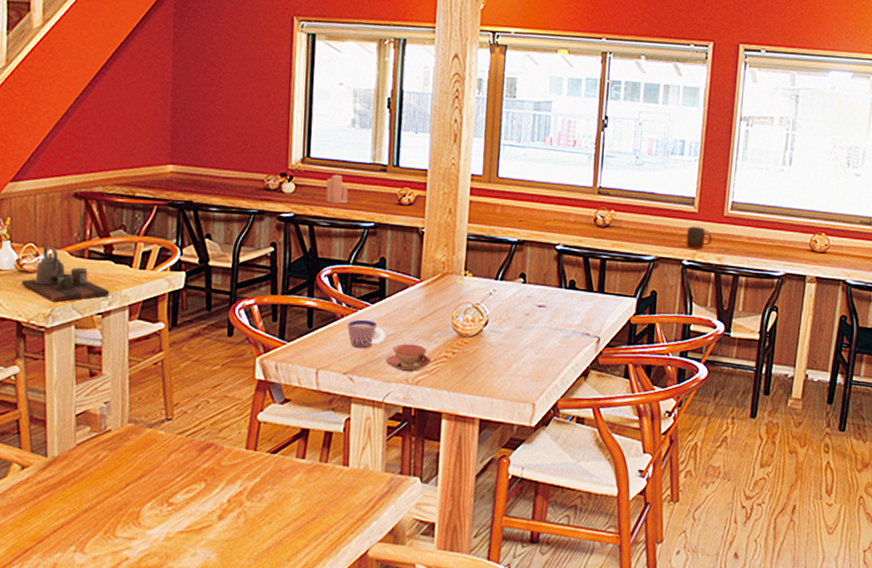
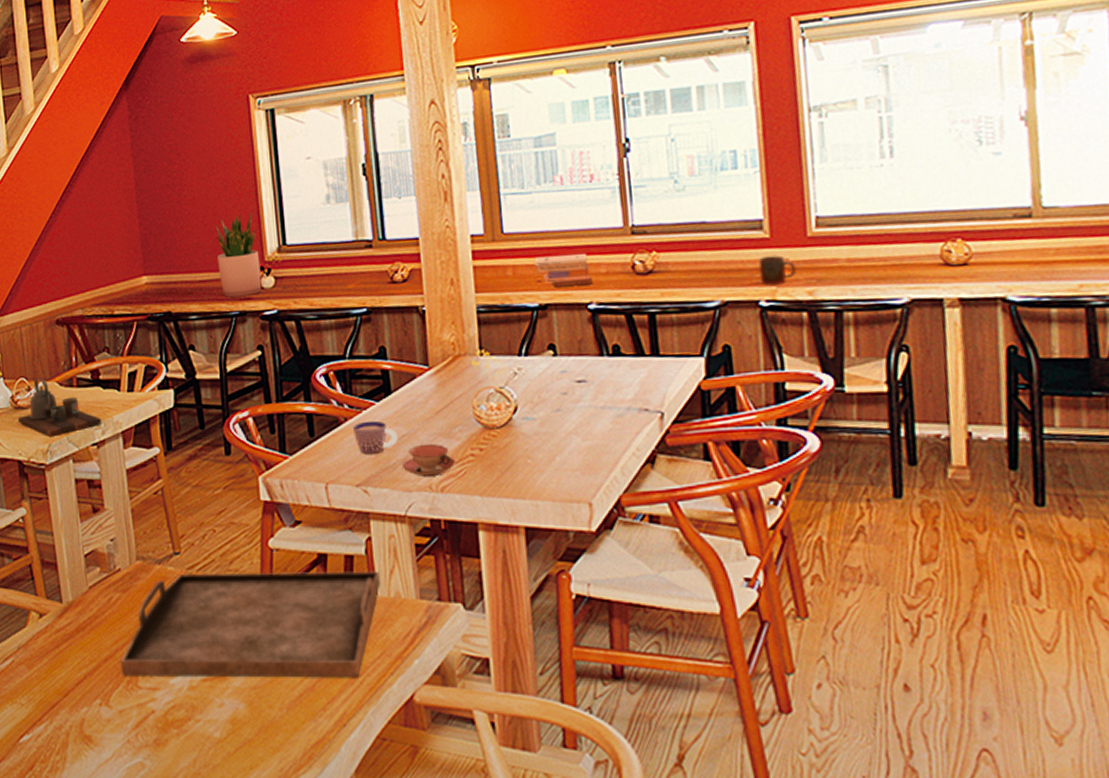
serving tray: none [100,438,353,534] -> present [121,570,380,678]
planter: none [243,122,284,197] -> present [215,211,262,297]
candle: present [326,173,348,204] -> none [307,257,334,293]
books: none [518,200,563,230] -> present [533,252,593,288]

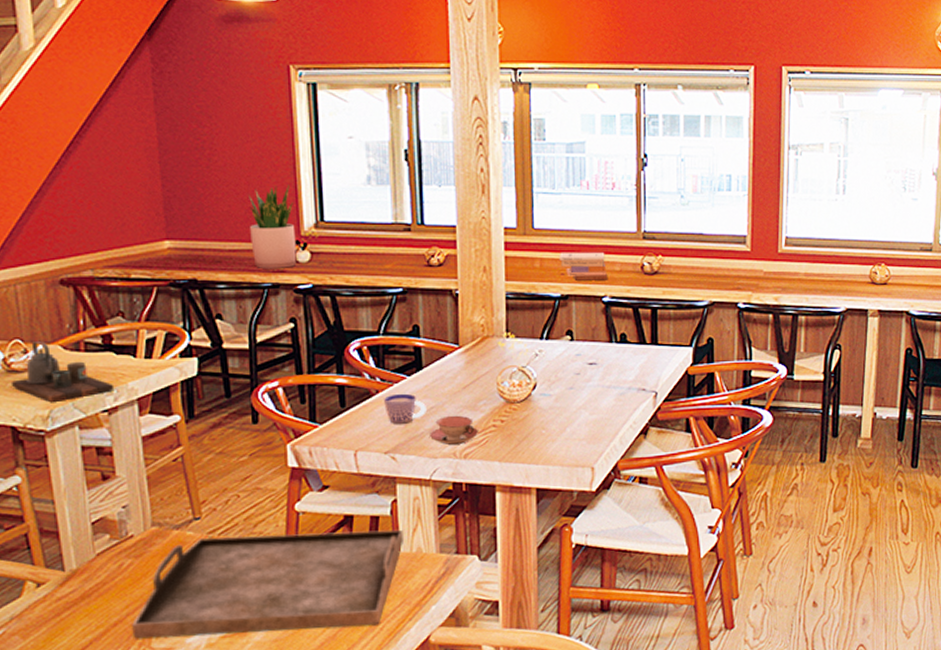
mug: present [758,255,796,285] -> none [740,266,767,291]

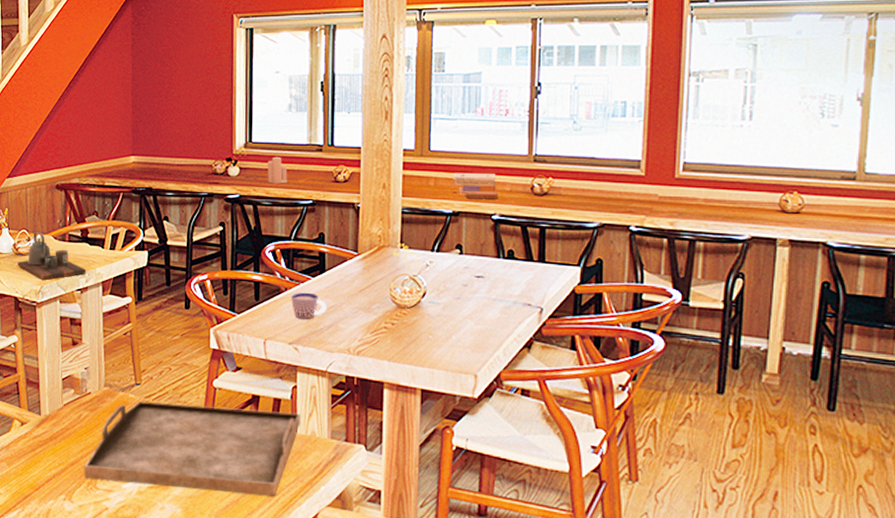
planter: present [249,185,297,268] -> none [194,112,229,181]
candle: none [345,236,371,270] -> present [267,155,288,184]
teacup: present [430,415,479,444] -> none [328,315,372,342]

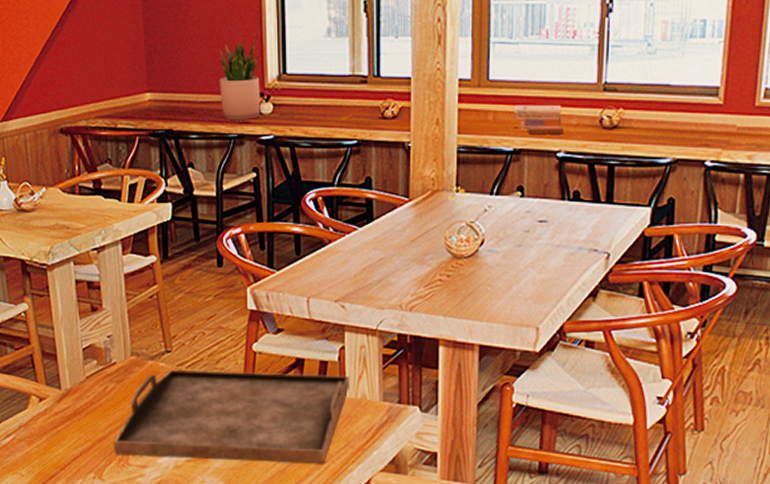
tea set: present [17,232,87,280] -> none [20,185,103,239]
planter: none [194,112,229,181] -> present [219,38,260,120]
candle: present [267,155,288,184] -> none [305,88,328,122]
cup: present [291,292,327,320] -> none [336,244,375,275]

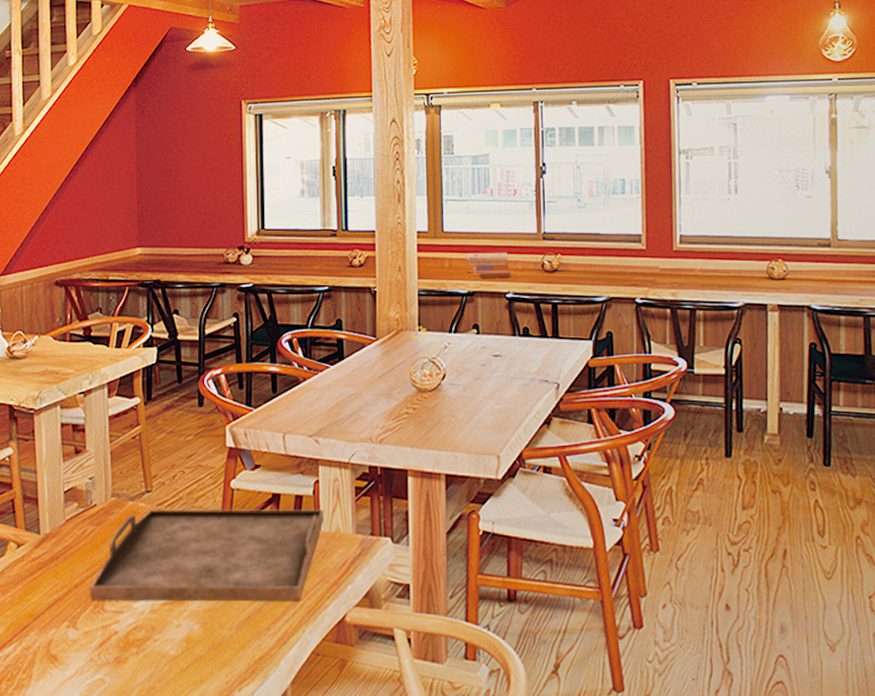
planter: present [219,38,260,120] -> none [204,199,241,270]

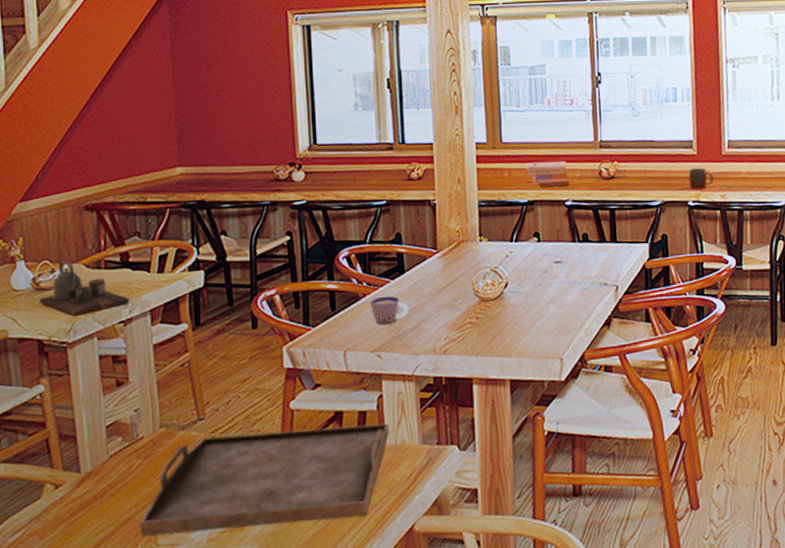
tea set: none [11,333,90,384] -> present [38,261,130,316]
cup: none [310,381,347,411] -> present [370,296,409,326]
mug: none [636,264,664,286] -> present [688,168,714,190]

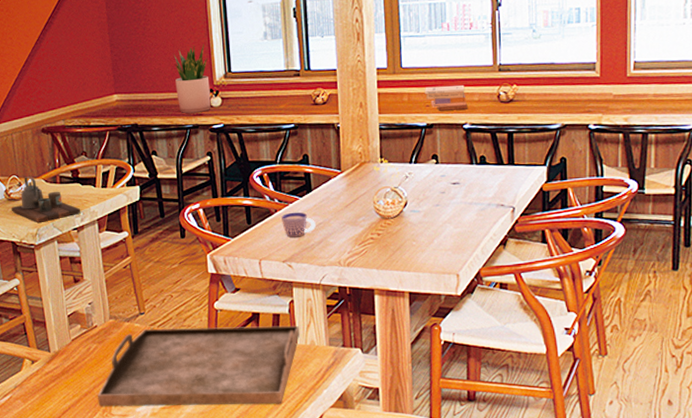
planter: none [251,114,293,188] -> present [174,44,211,113]
mug: present [688,168,714,190] -> none [590,90,617,113]

